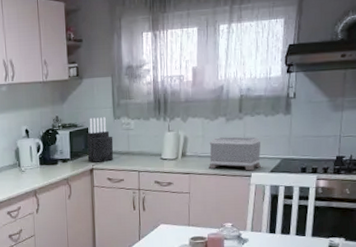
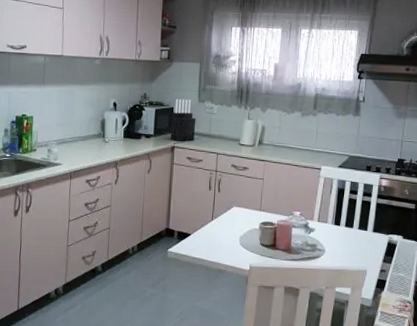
toaster: present [209,136,261,171] -> none [283,130,331,164]

